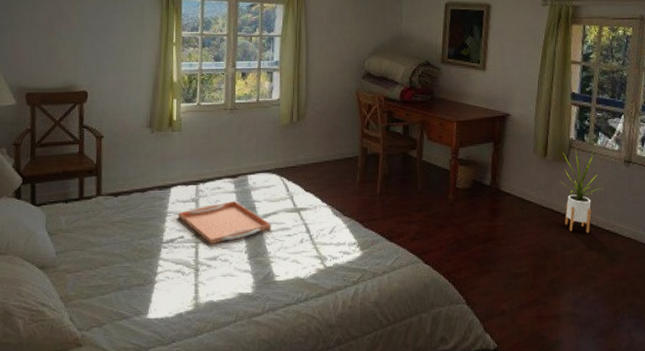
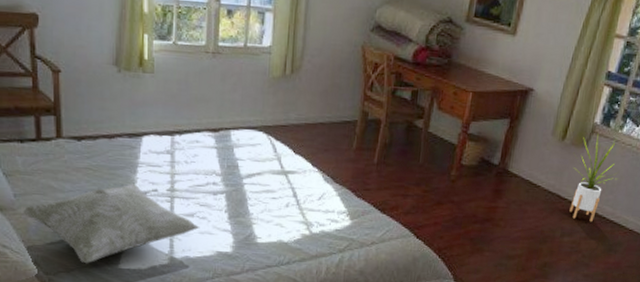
decorative pillow: none [61,233,223,316] -> present [21,184,200,264]
serving tray: present [178,200,271,244] -> none [151,156,255,200]

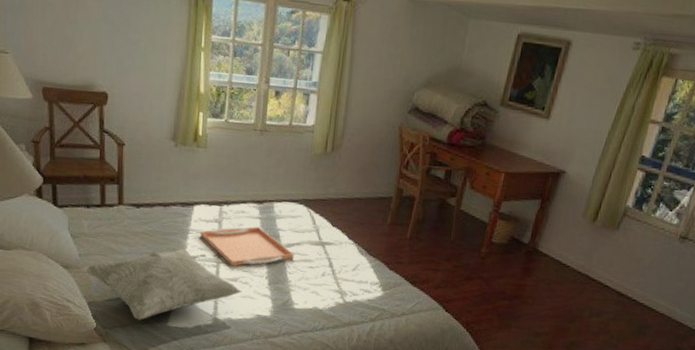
serving tray: none [151,156,255,200] -> present [200,226,294,266]
house plant: present [569,133,619,222] -> none [598,216,650,304]

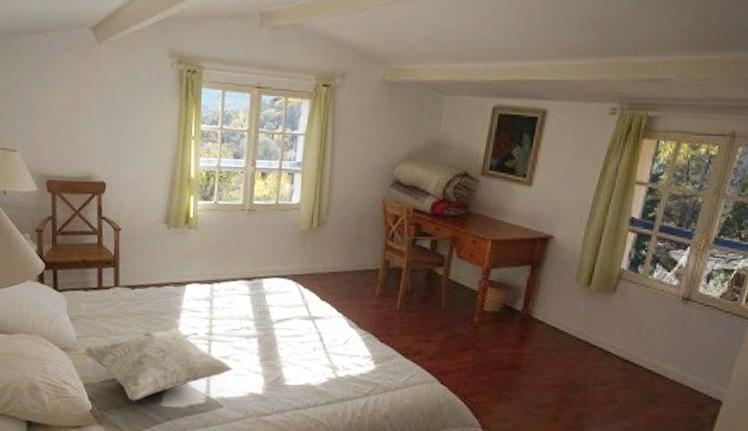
serving tray: present [200,226,294,266] -> none [192,303,284,344]

